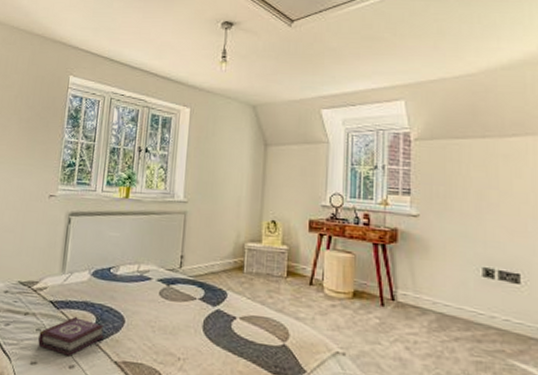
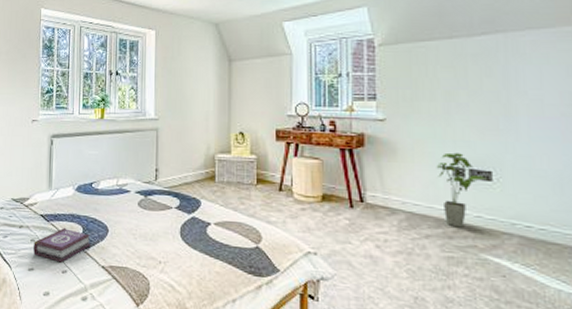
house plant: none [466,252,517,331] -> present [436,152,489,228]

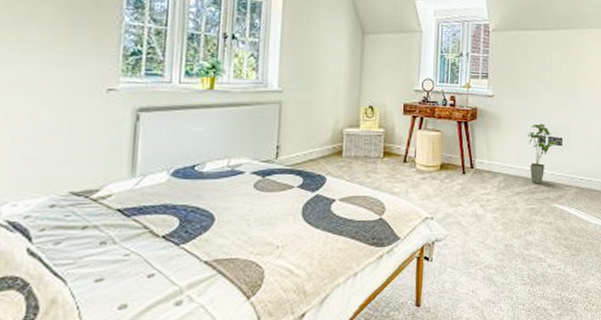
book: present [33,227,91,263] -> none [104,221,191,266]

